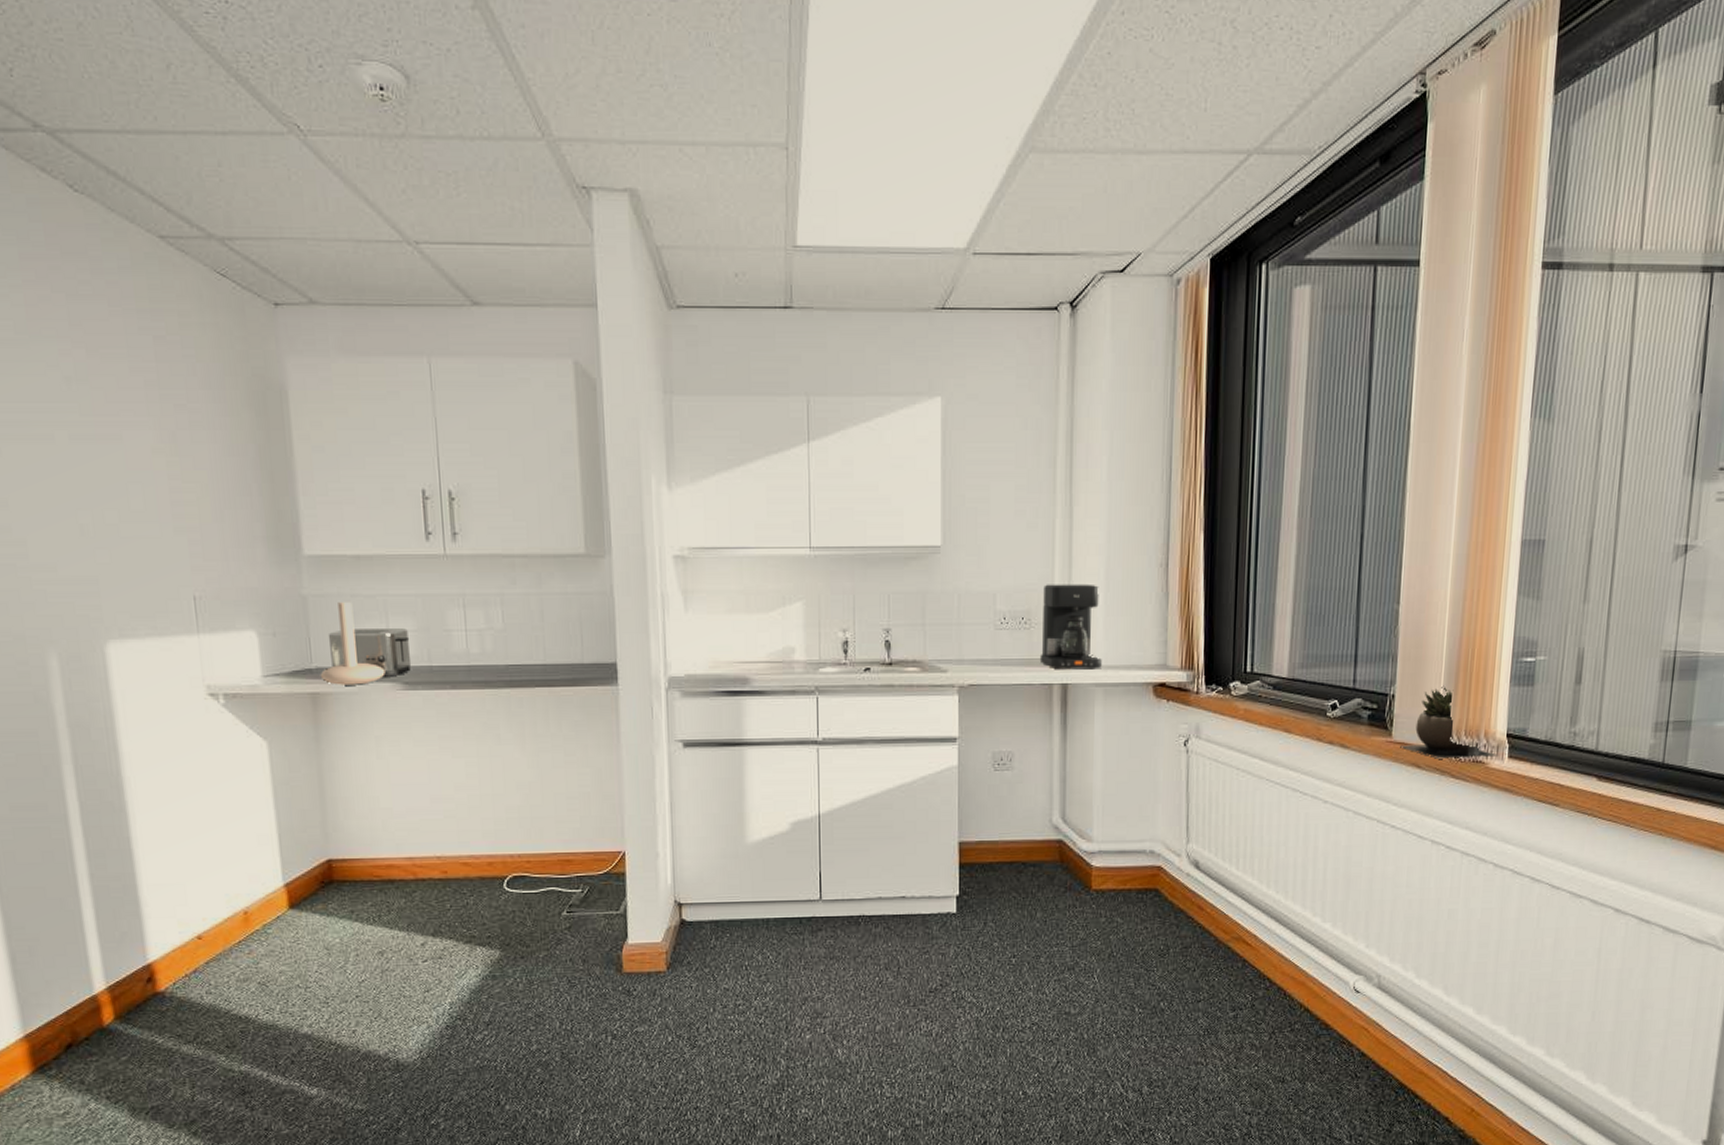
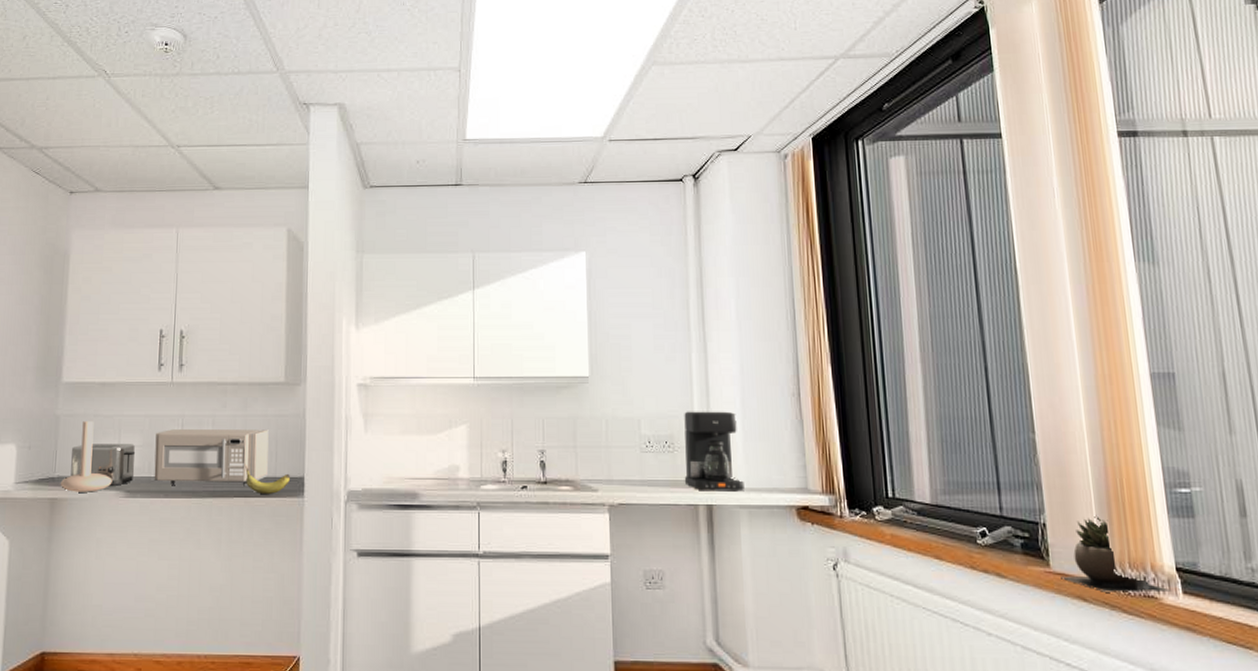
microwave: none [432,609,573,675] -> present [154,428,269,485]
fruit: none [544,649,600,684] -> present [244,463,290,495]

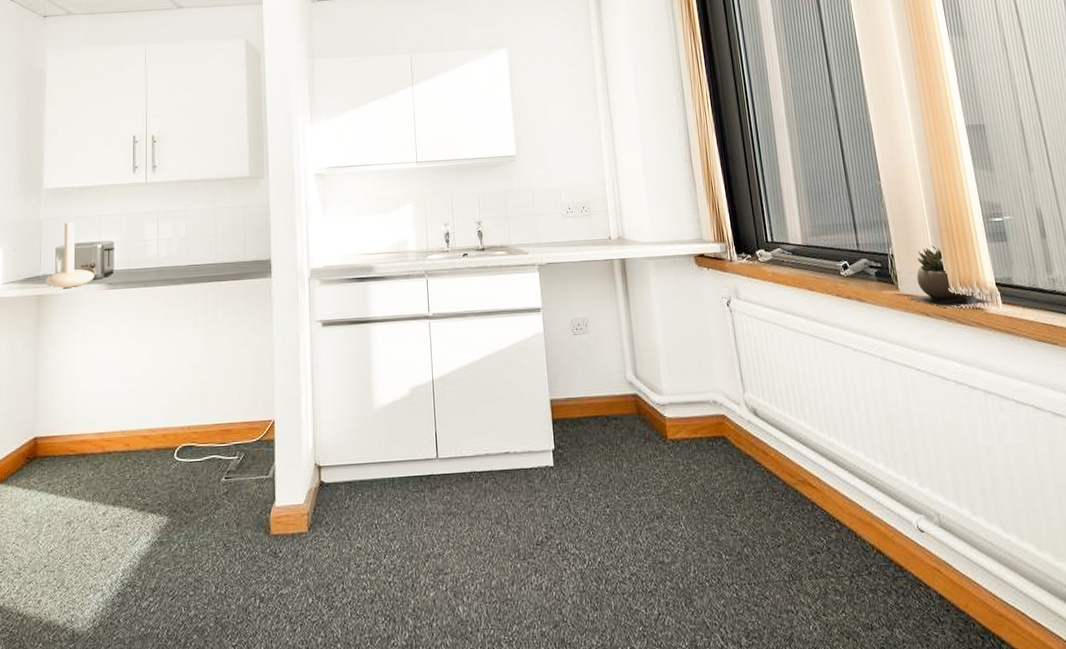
microwave: present [154,428,269,485] -> none [133,219,237,275]
fruit: present [244,463,290,495] -> none [216,251,258,278]
coffee maker: present [684,411,744,492] -> none [597,178,651,247]

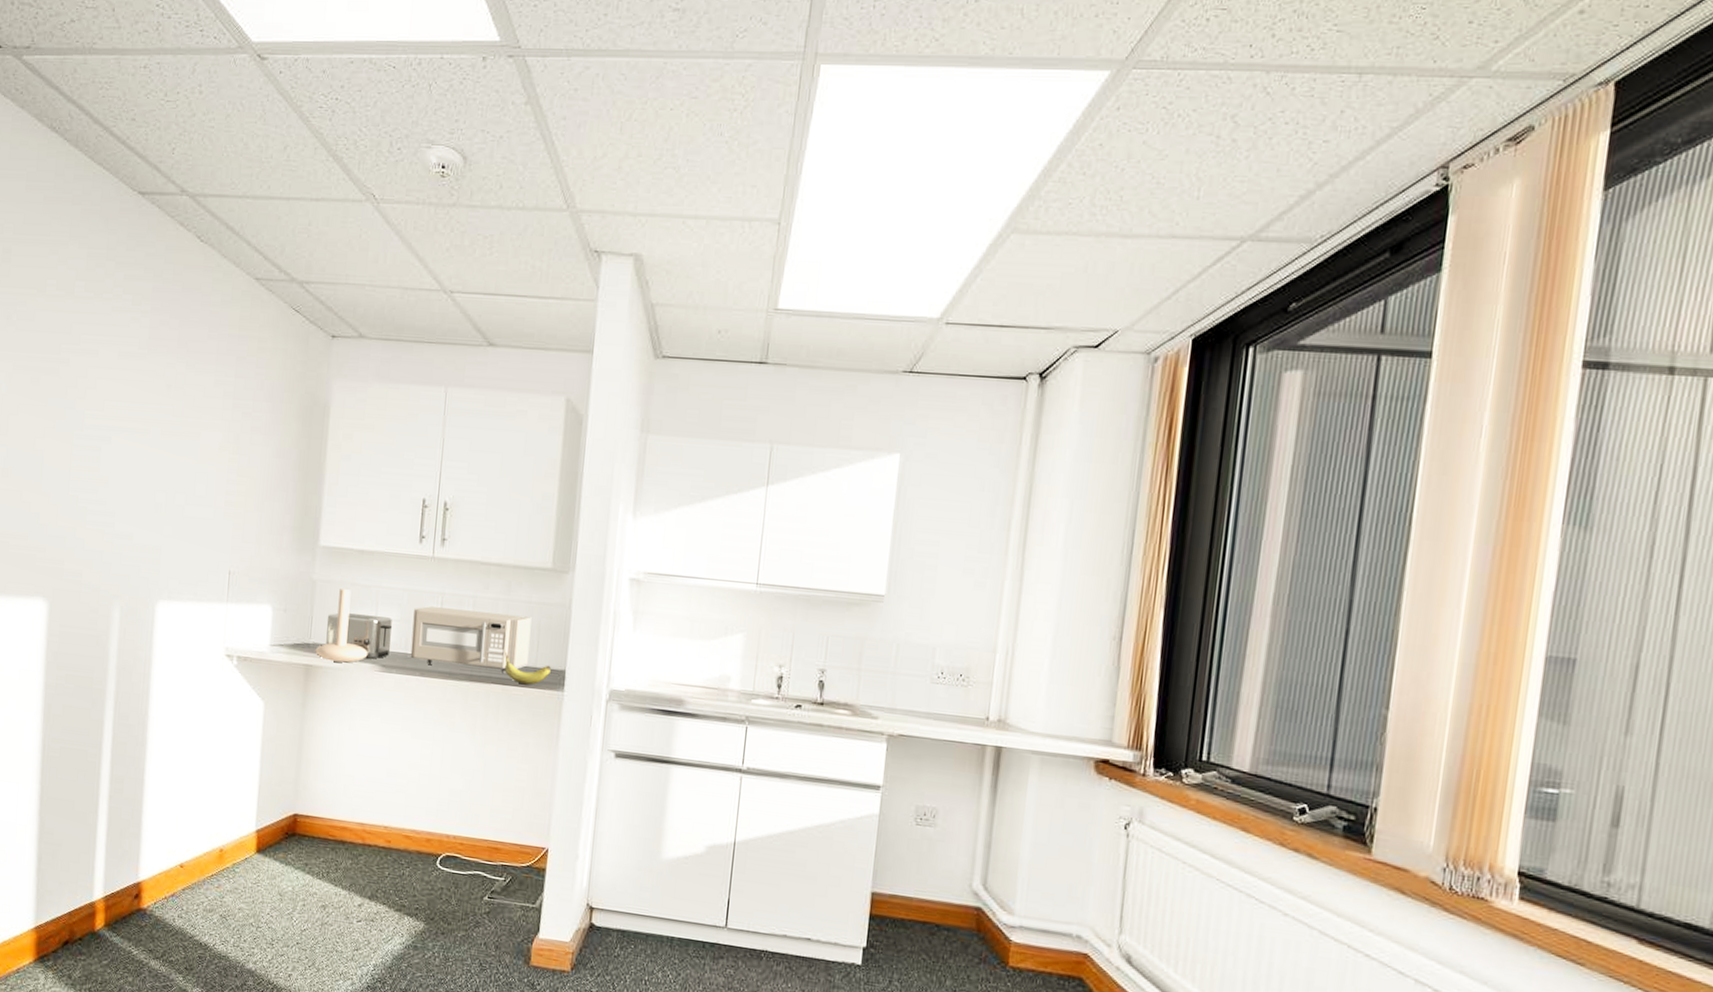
microwave: none [133,219,237,275] -> present [410,606,532,673]
fruit: none [216,251,258,278] -> present [504,650,551,685]
succulent plant: present [908,245,994,308] -> none [1381,806,1507,896]

